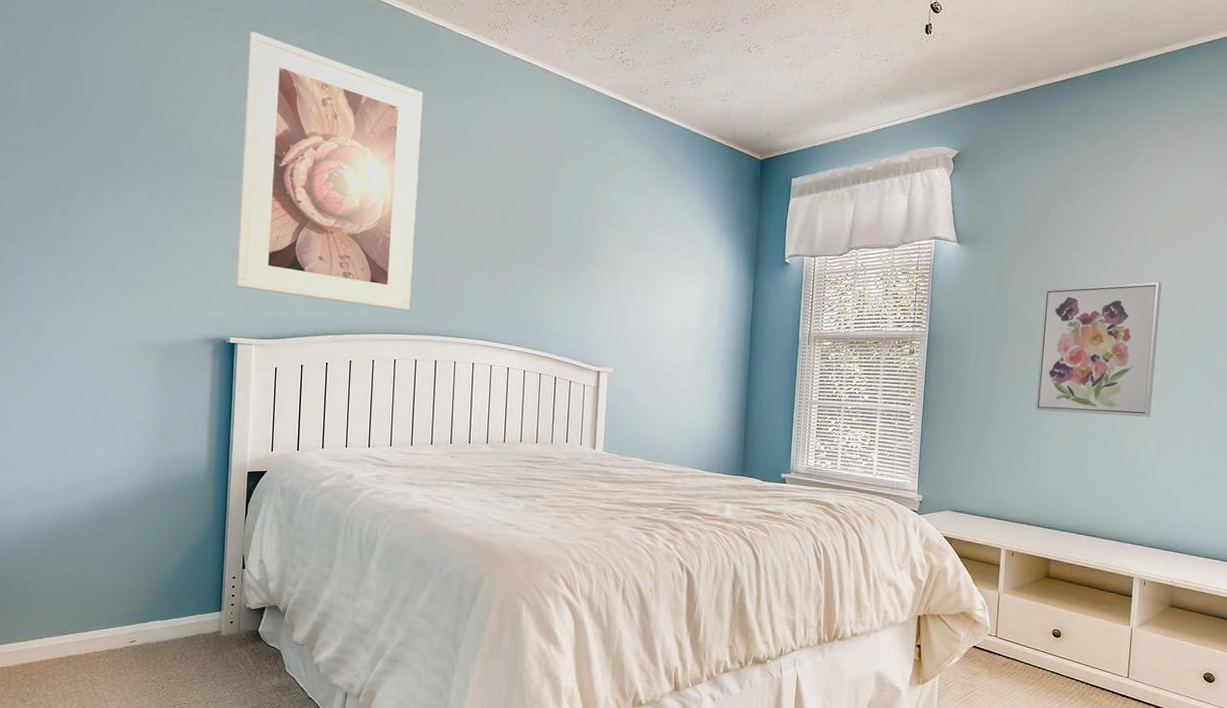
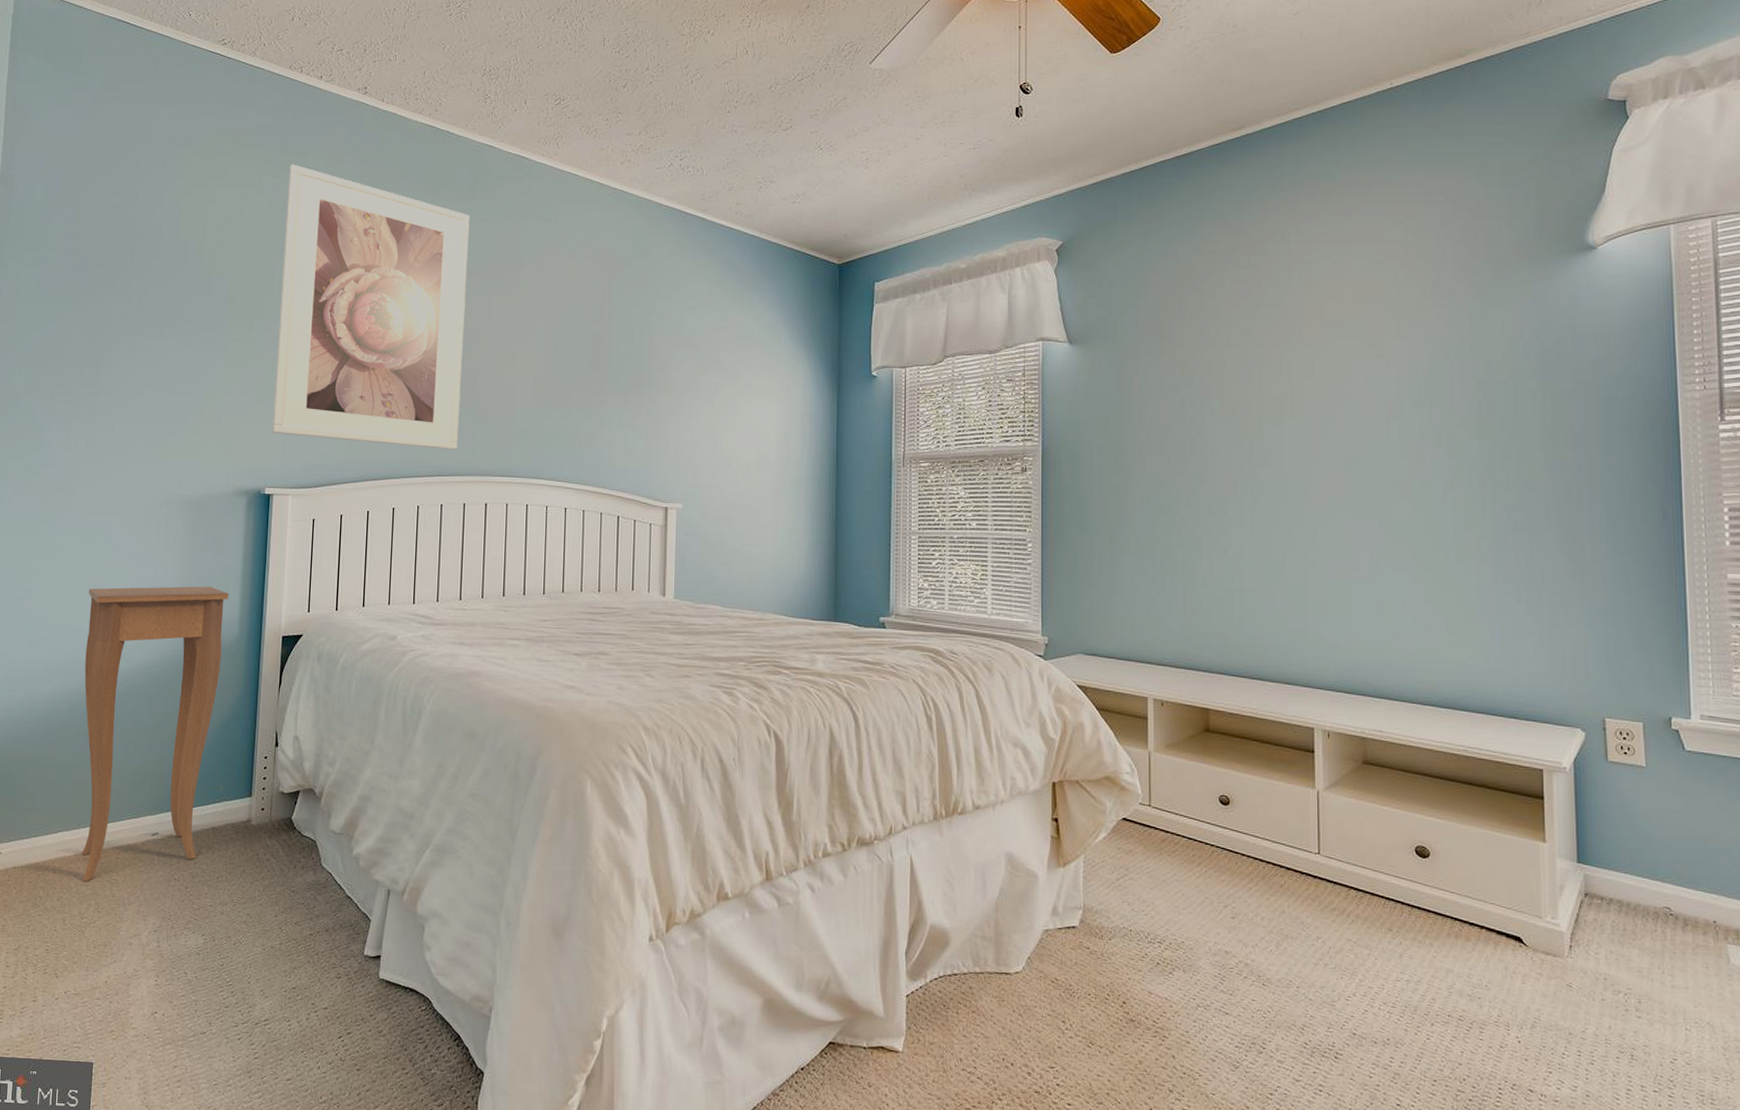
side table: none [62,422,197,681] -> present [81,586,229,881]
wall art: present [1035,281,1162,417] -> none [1175,375,1317,534]

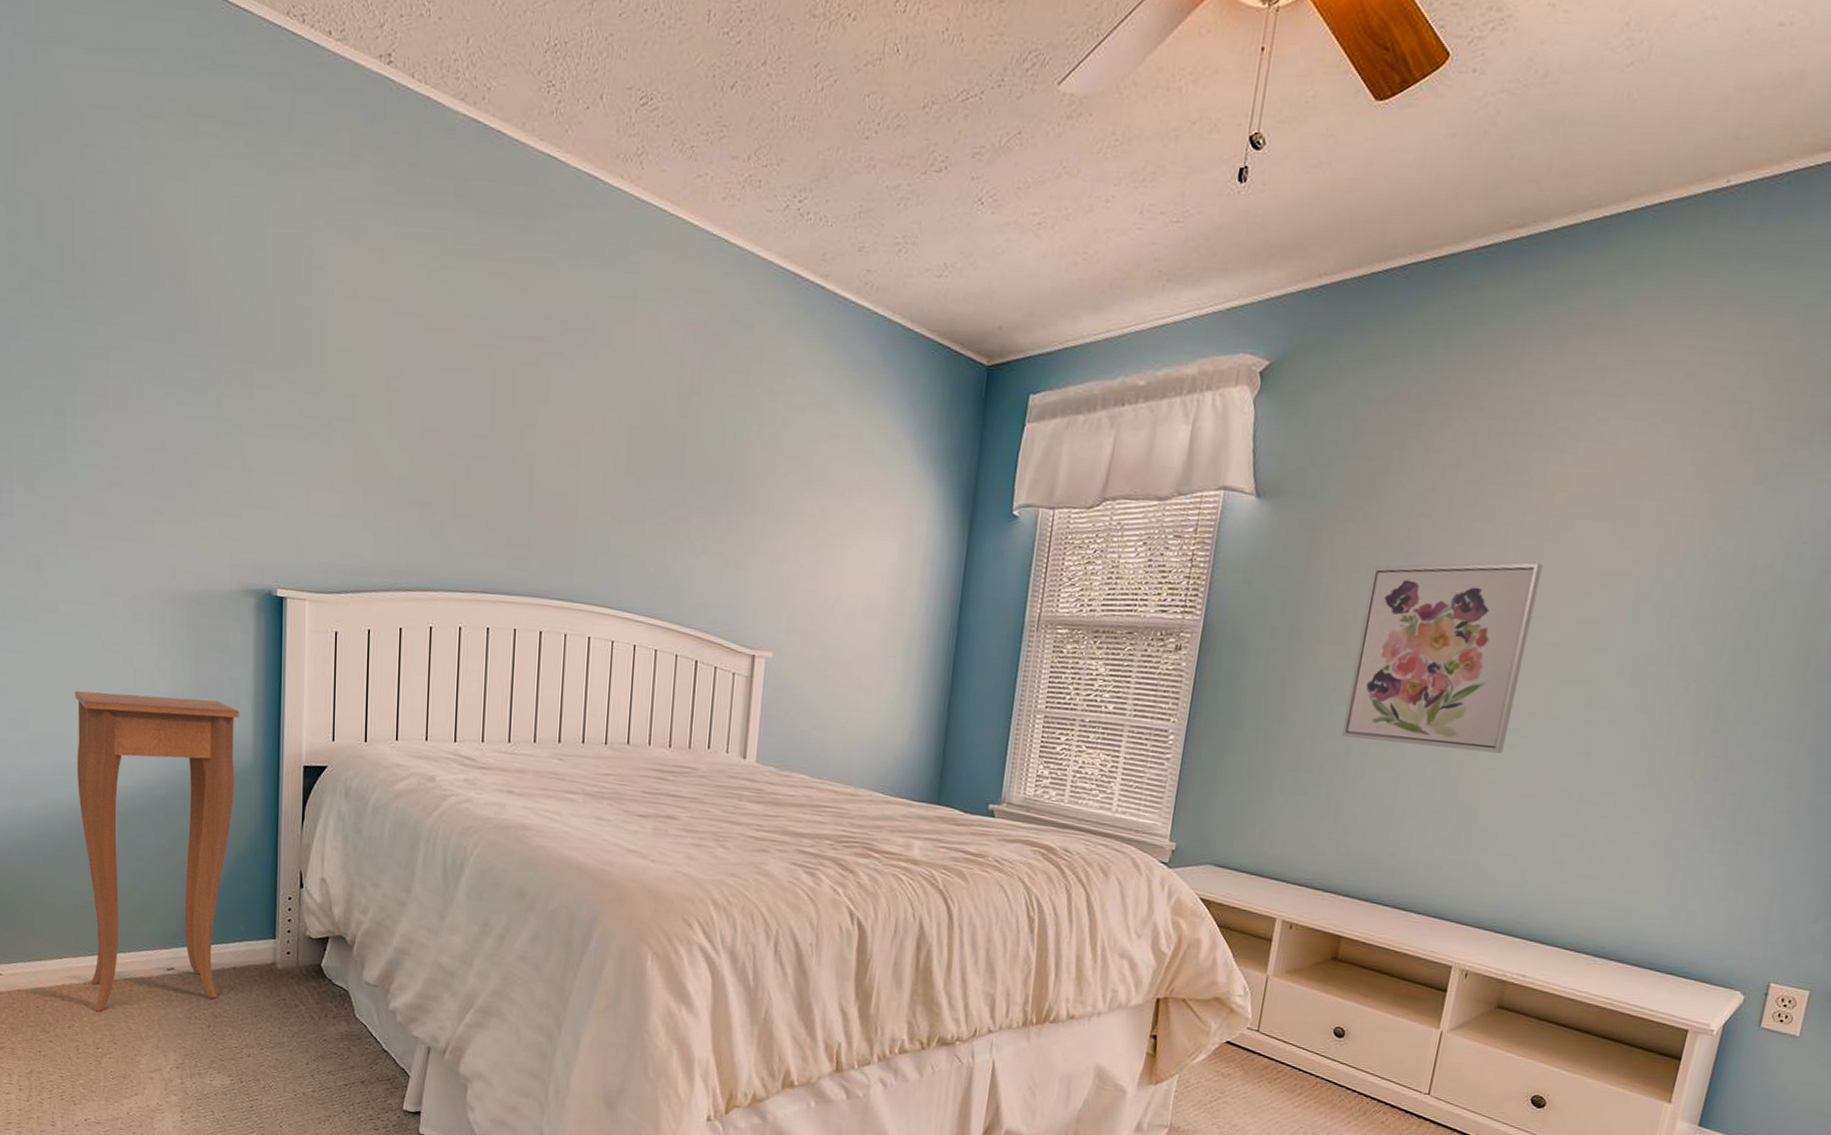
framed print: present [272,164,470,450] -> none [283,158,526,562]
wall art: none [1175,375,1317,534] -> present [1342,562,1542,753]

